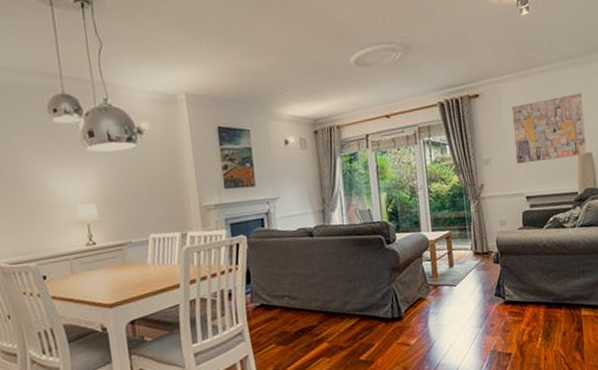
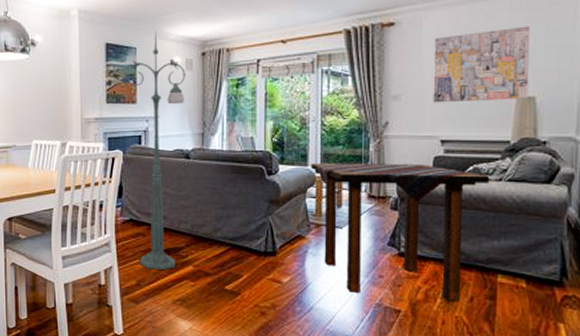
floor lamp: none [242,111,311,353] -> present [126,30,185,269]
side table: none [423,219,567,344] -> present [310,163,490,302]

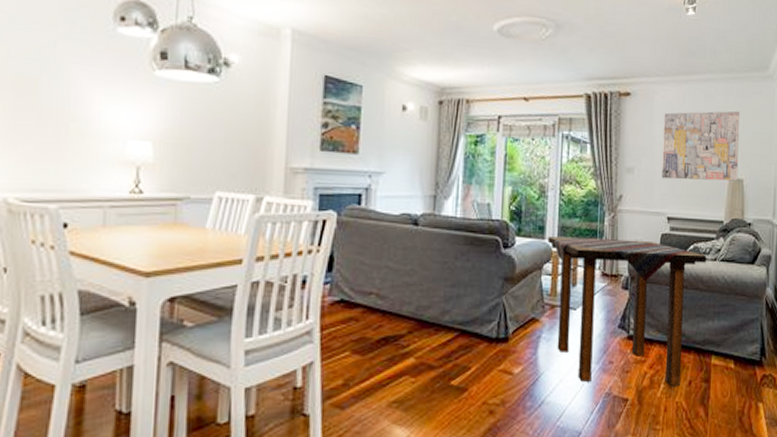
floor lamp: present [126,30,185,269] -> none [348,68,419,364]

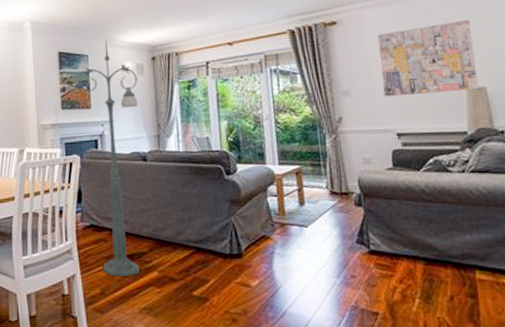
floor lamp: none [348,68,419,364] -> present [80,38,140,276]
side table: present [547,236,707,387] -> none [268,158,453,302]

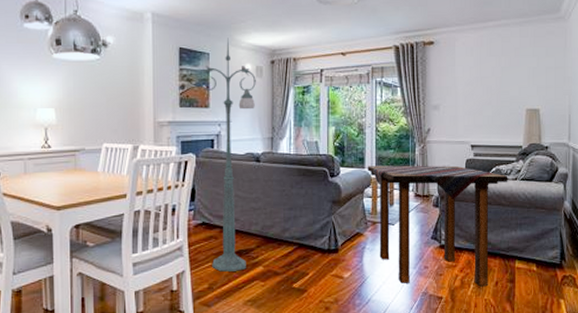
side table: none [268,158,453,302] -> present [367,165,508,287]
wall art: present [377,19,479,97] -> none [464,50,535,113]

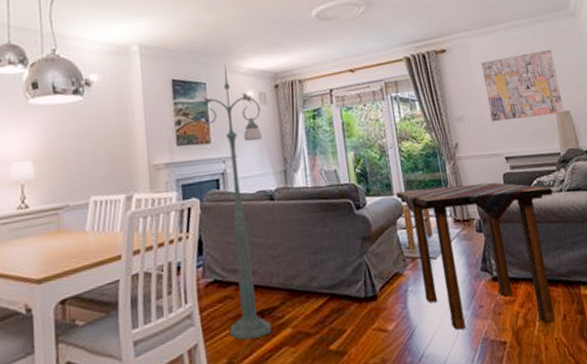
wall art: none [464,50,535,113] -> present [481,49,565,122]

